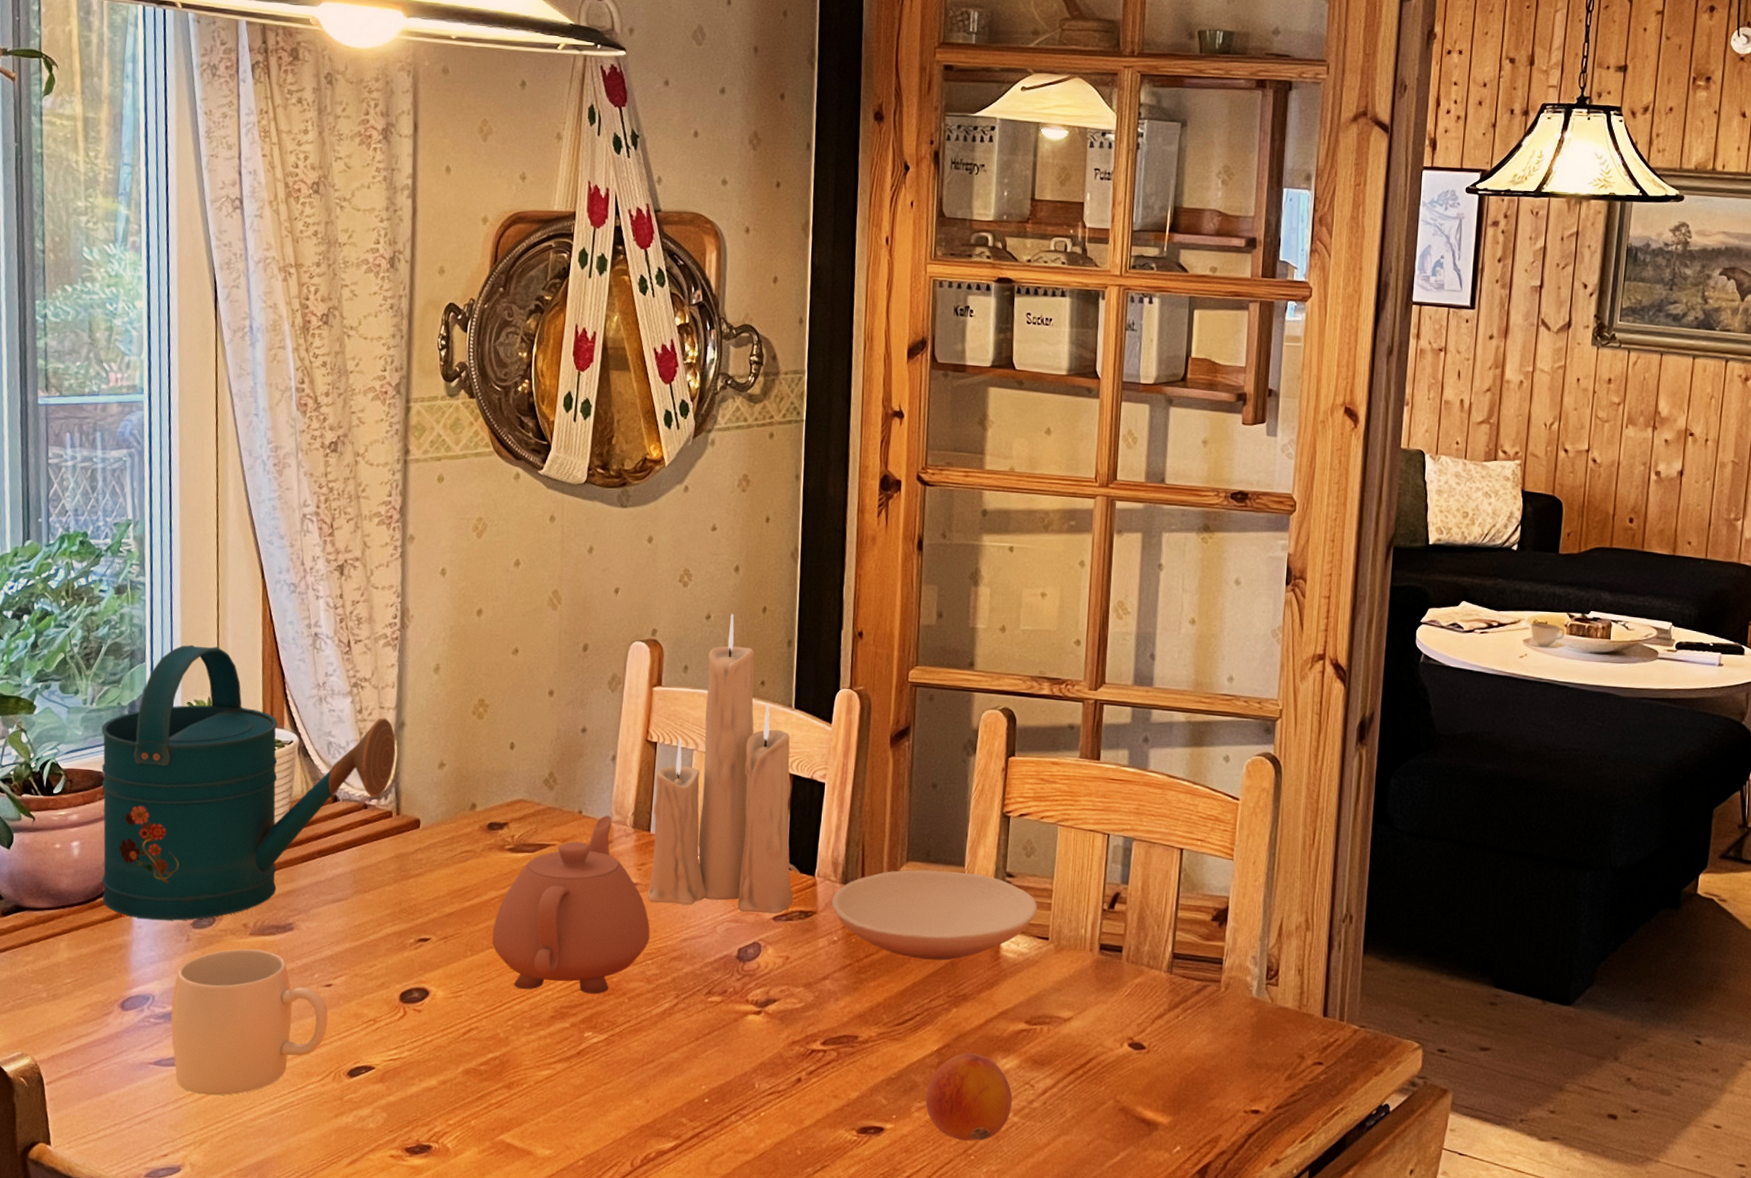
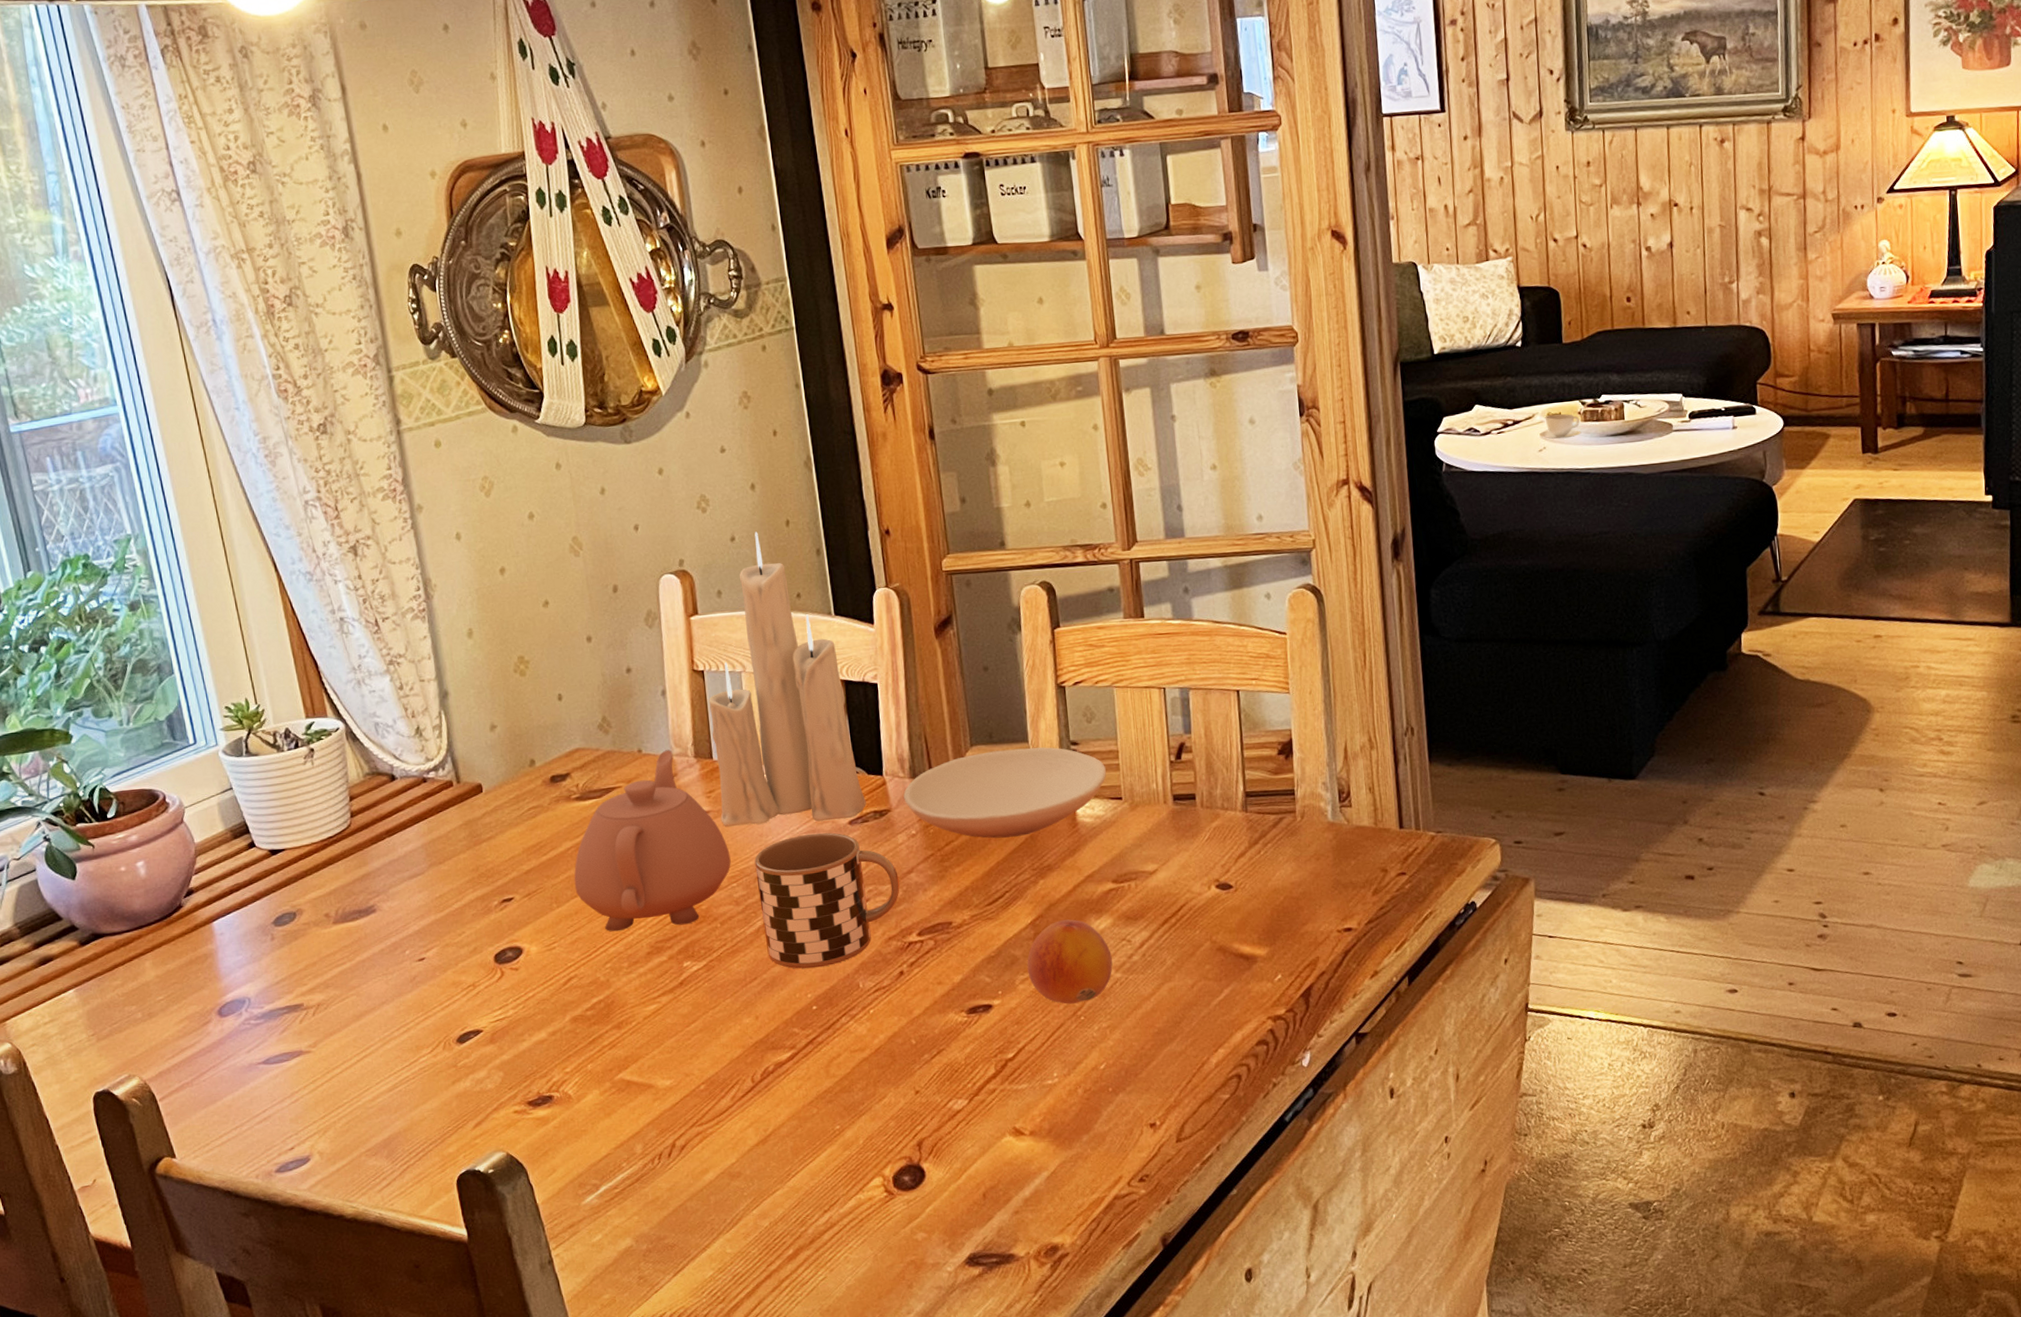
watering can: present [101,645,396,921] -> none [143,647,446,926]
mug: present [170,948,328,1096] -> none [268,936,428,1084]
cup: none [669,922,813,1061] -> present [754,832,900,969]

